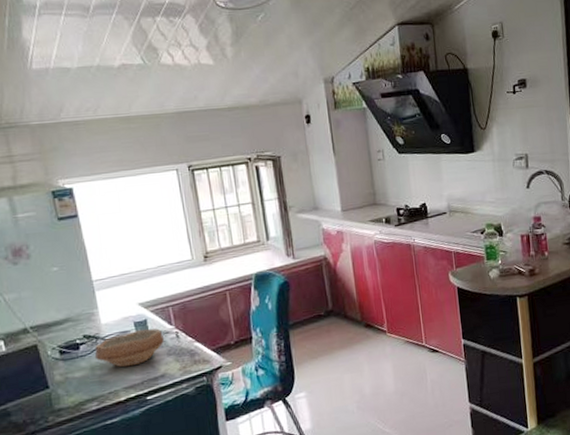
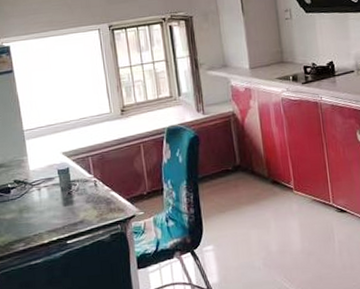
bowl: present [94,328,165,368] -> none [23,176,85,212]

